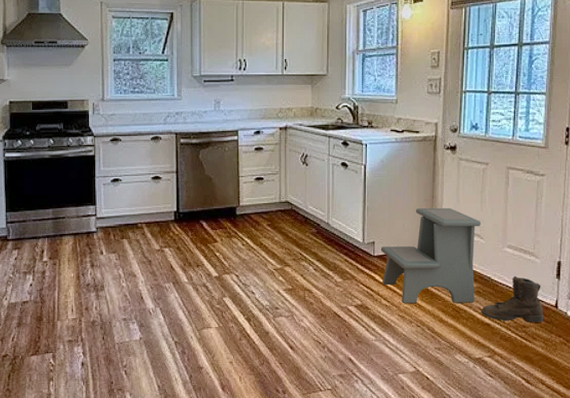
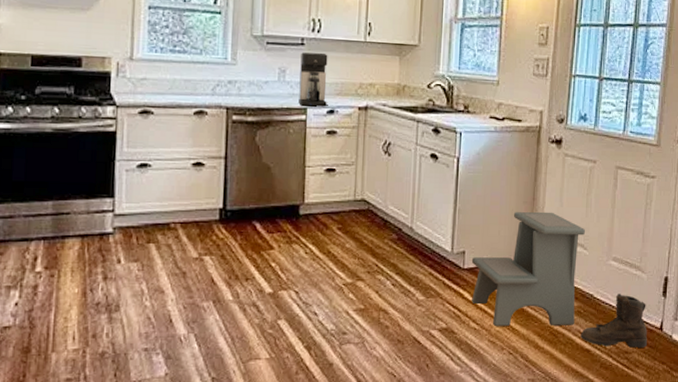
coffee maker: none [231,86,254,130] -> present [298,52,328,107]

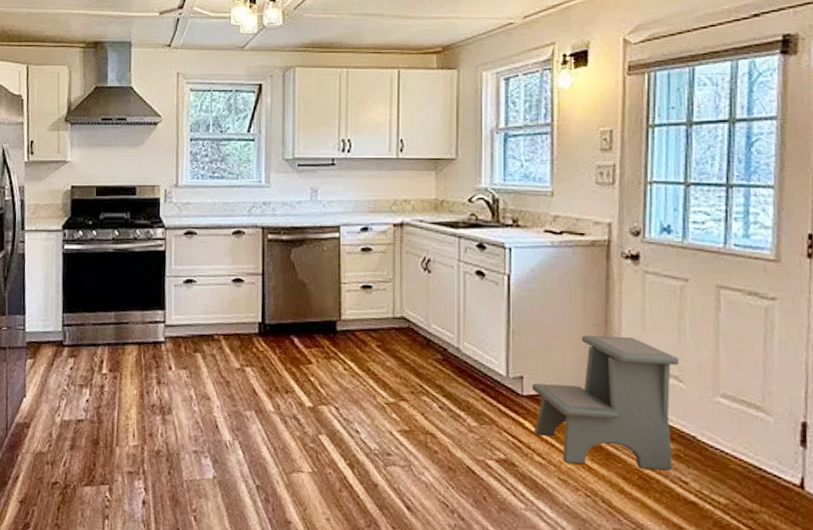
coffee maker: present [298,52,328,107] -> none [331,171,360,225]
boot: present [580,294,647,348] -> none [682,438,781,508]

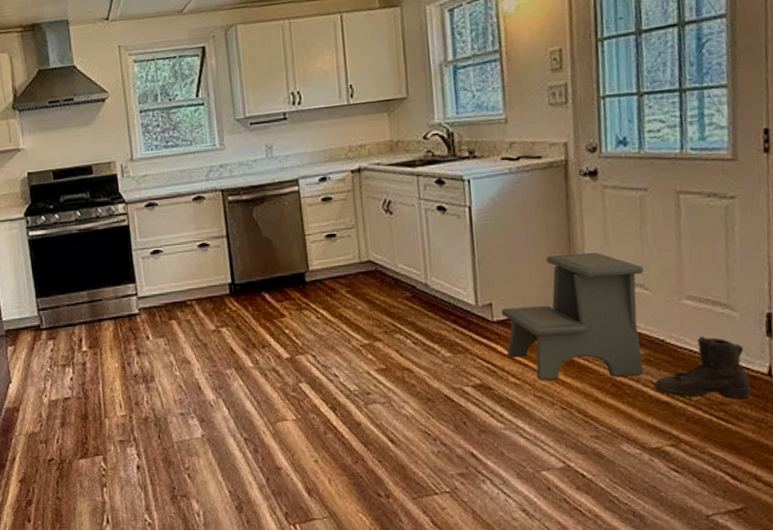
boot: none [682,438,781,508] -> present [653,337,751,398]

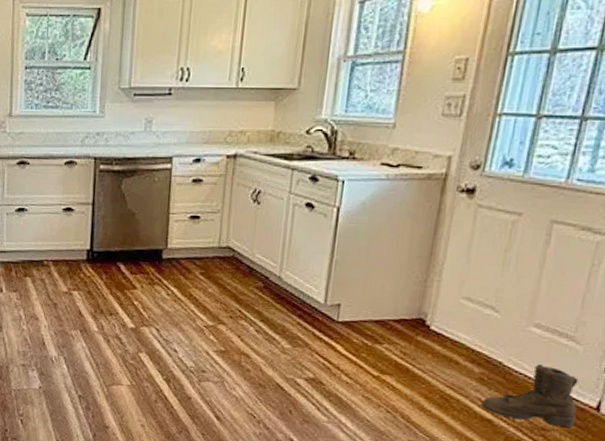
step stool: present [501,252,643,380] -> none [345,267,498,392]

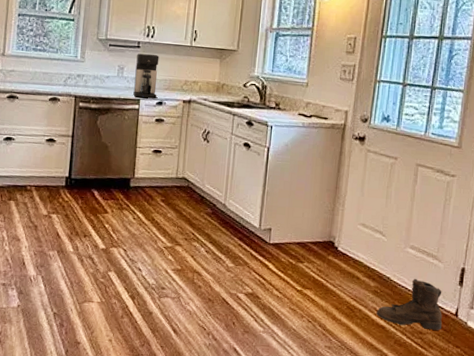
coffee maker: none [164,101,196,156] -> present [133,53,159,99]

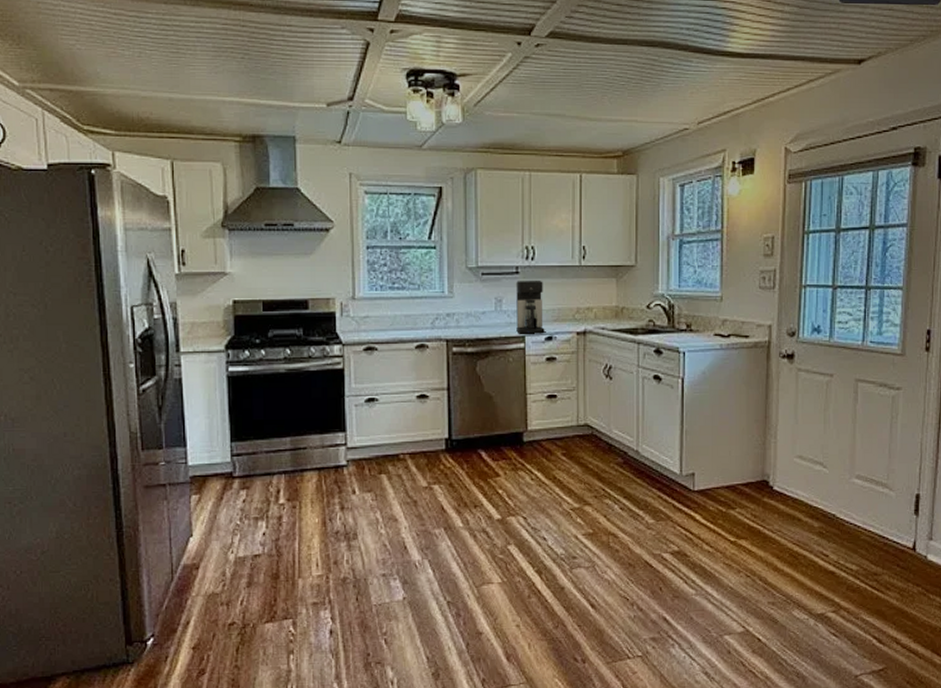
boot: present [376,279,442,330] -> none [823,513,898,569]

